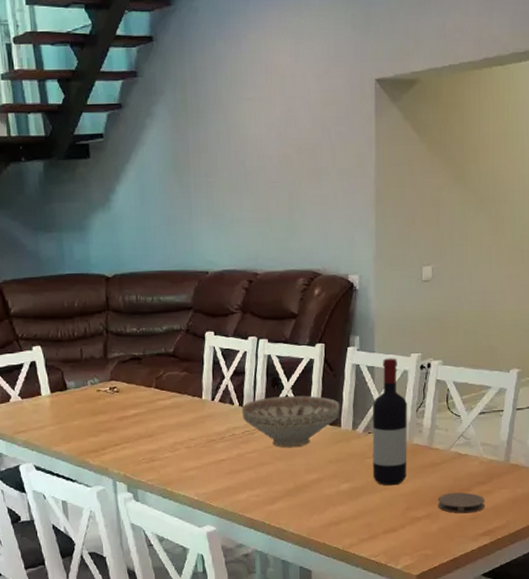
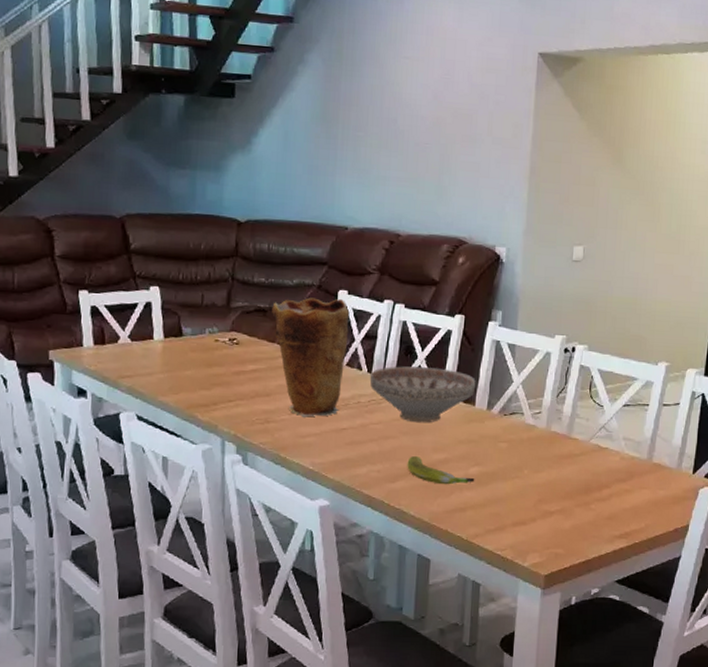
vase: none [146,339,219,453] -> present [272,297,350,417]
banana: none [283,478,346,502] -> present [407,455,475,485]
wine bottle: present [372,358,408,486] -> none [505,337,549,474]
coaster: present [437,492,485,514] -> none [572,487,624,512]

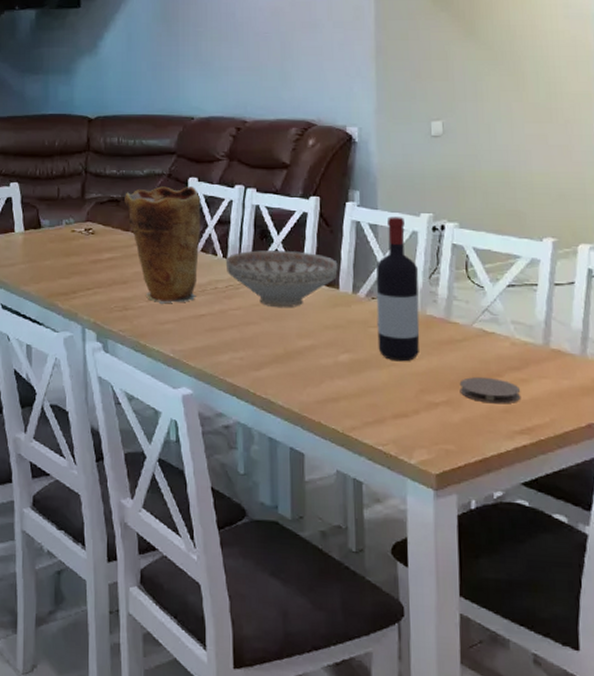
banana: present [407,455,475,485] -> none [271,342,346,373]
wine bottle: none [505,337,549,474] -> present [375,217,420,362]
coaster: none [572,487,624,512] -> present [459,376,521,404]

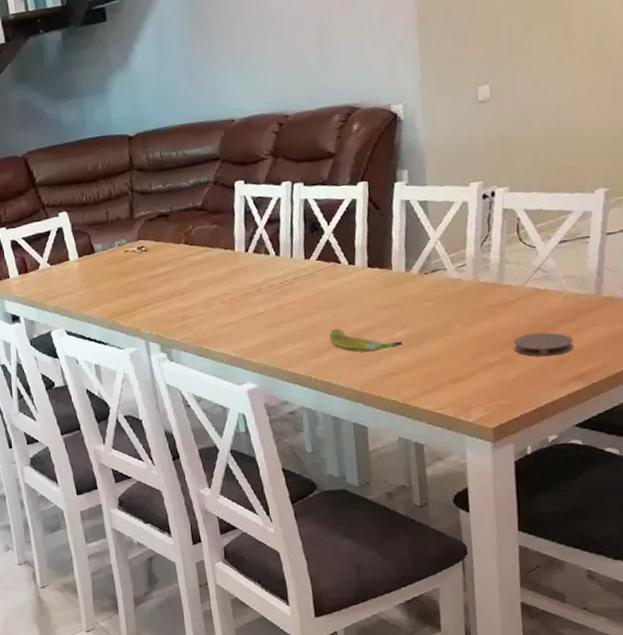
vase: present [125,185,201,304] -> none [173,189,253,309]
decorative bowl: present [225,250,338,308] -> none [278,238,390,297]
banana: none [271,342,346,373] -> present [329,328,403,353]
wine bottle: present [375,217,420,362] -> none [427,189,474,330]

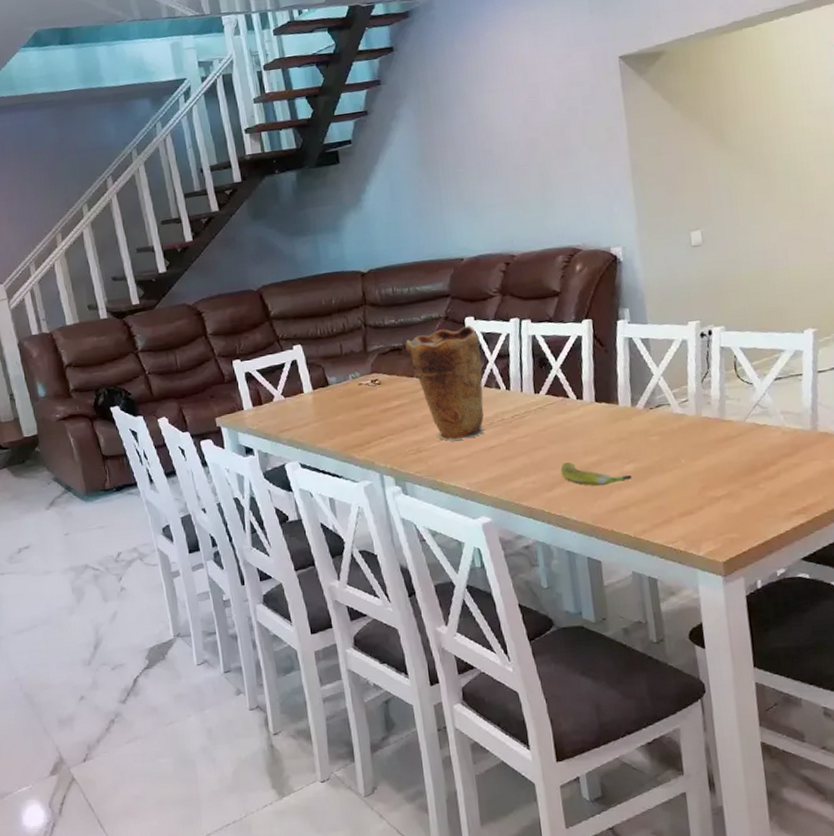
vase: none [173,189,253,309] -> present [405,325,485,442]
coaster: present [513,332,574,357] -> none [737,466,795,491]

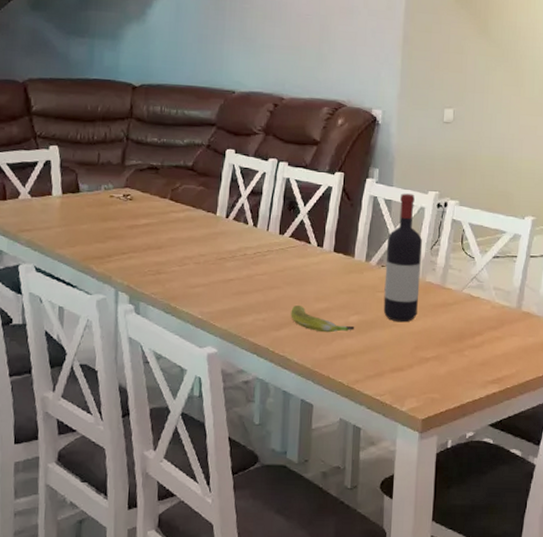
vase: present [405,325,485,442] -> none [164,156,237,269]
wine bottle: none [651,328,698,464] -> present [383,193,423,323]

